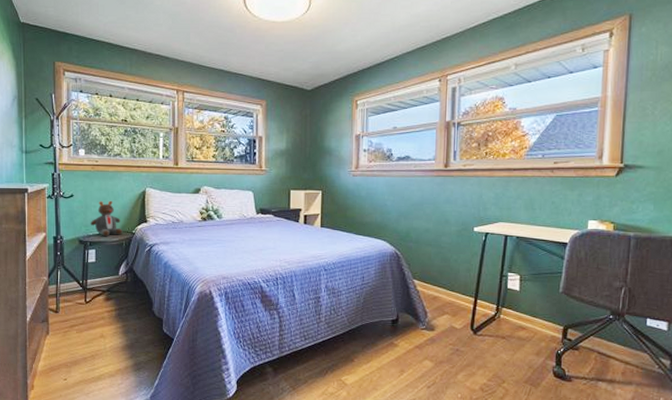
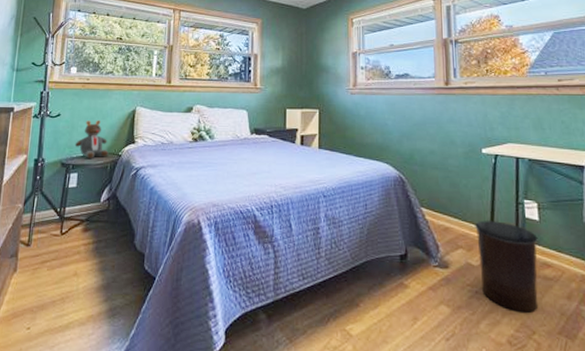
waste bin: none [461,291,517,366] -> present [475,221,539,313]

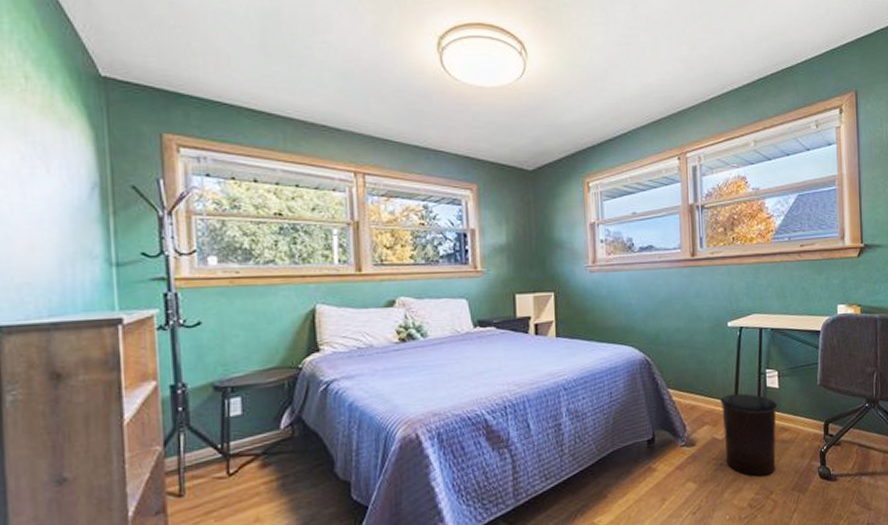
teddy bear: present [74,120,109,160] -> none [230,325,283,378]

